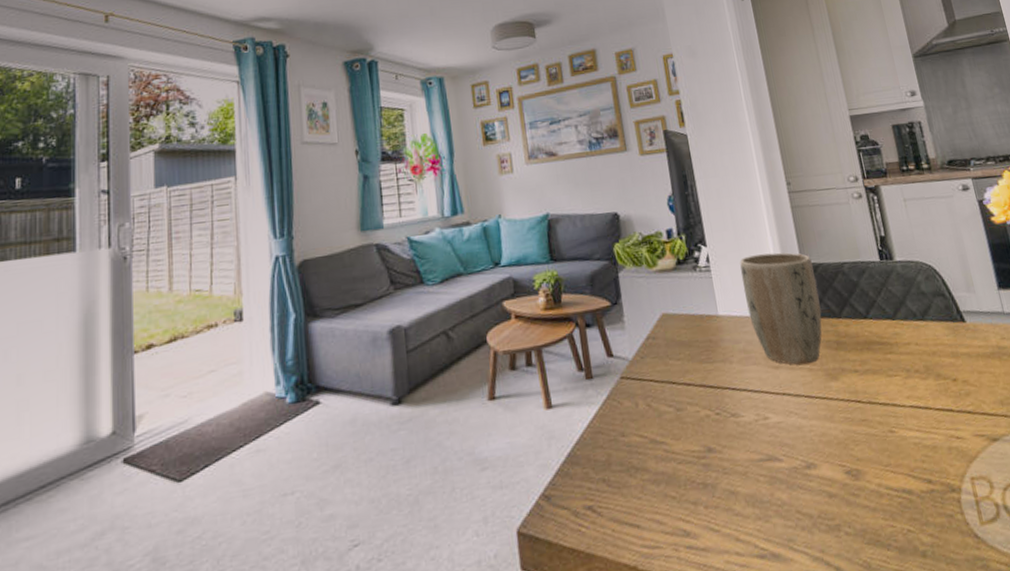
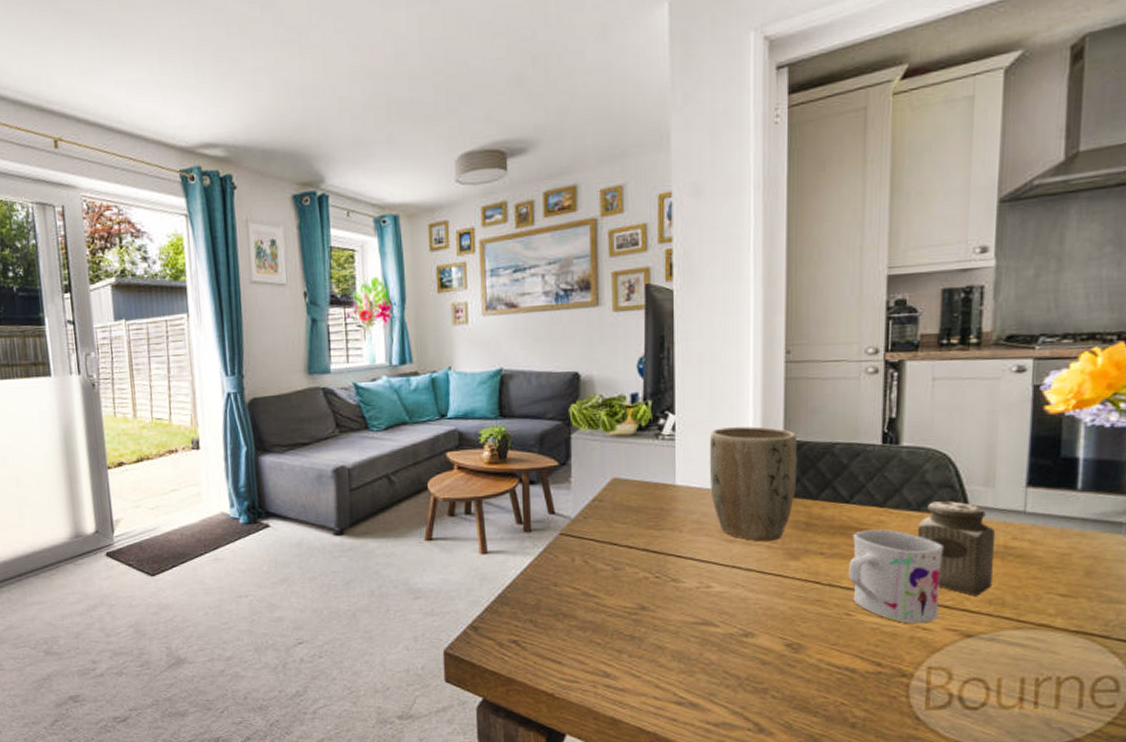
mug: none [877,340,966,434] -> present [849,529,945,624]
salt shaker: none [926,308,999,399] -> present [917,501,996,596]

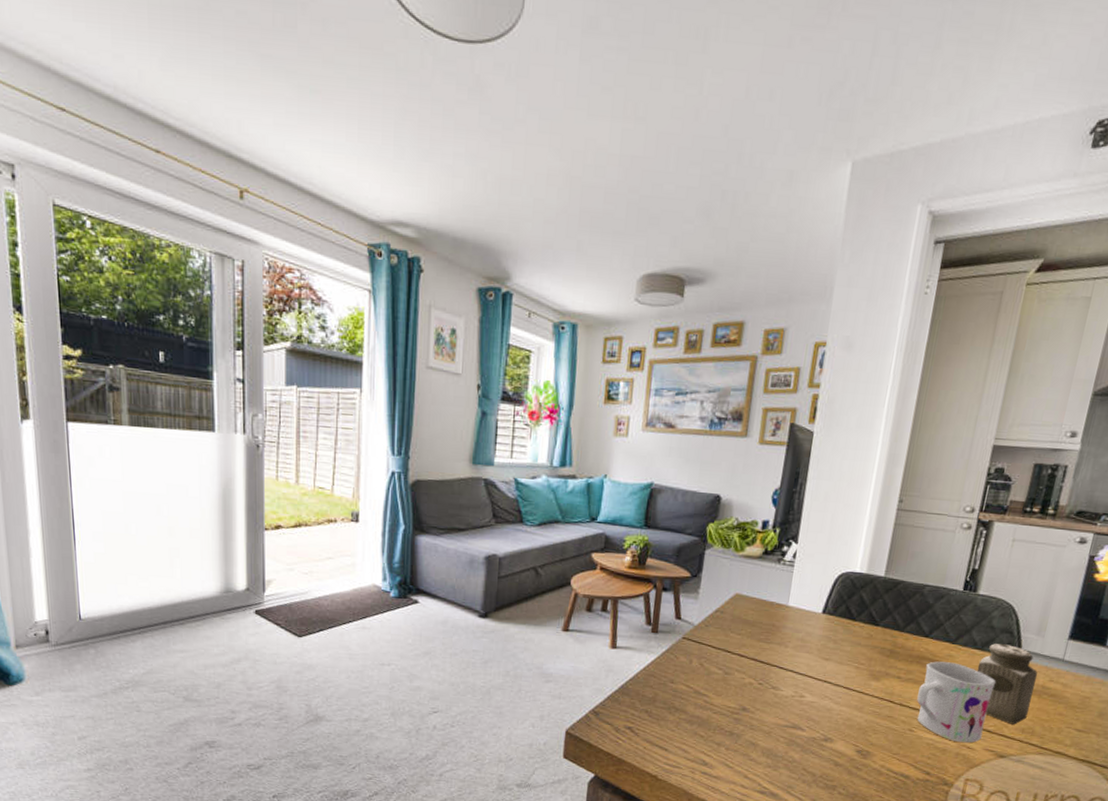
plant pot: present [709,426,798,542] -> none [816,560,896,663]

